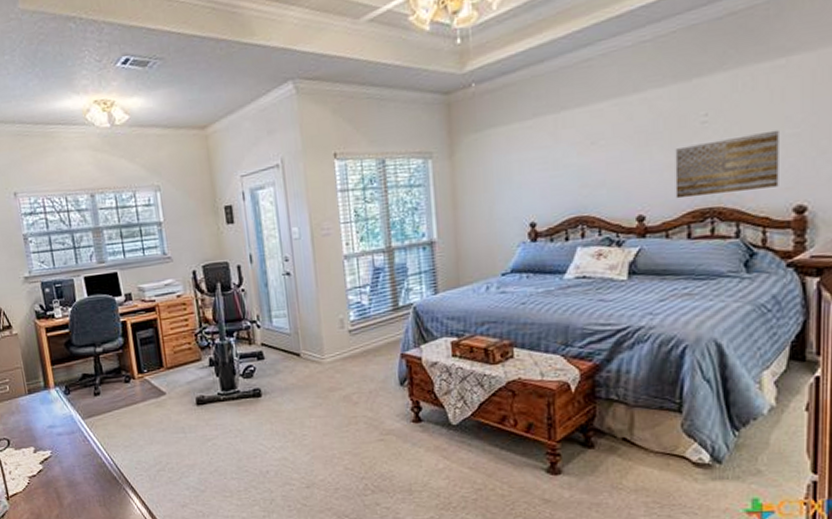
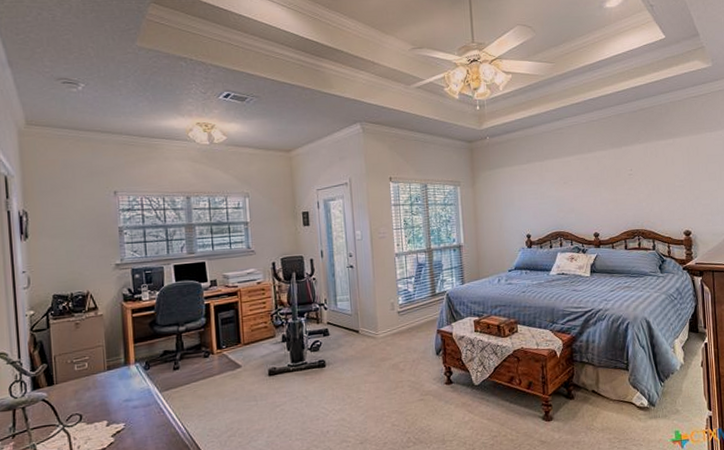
wall art: present [675,129,779,199] -> none [614,182,675,223]

